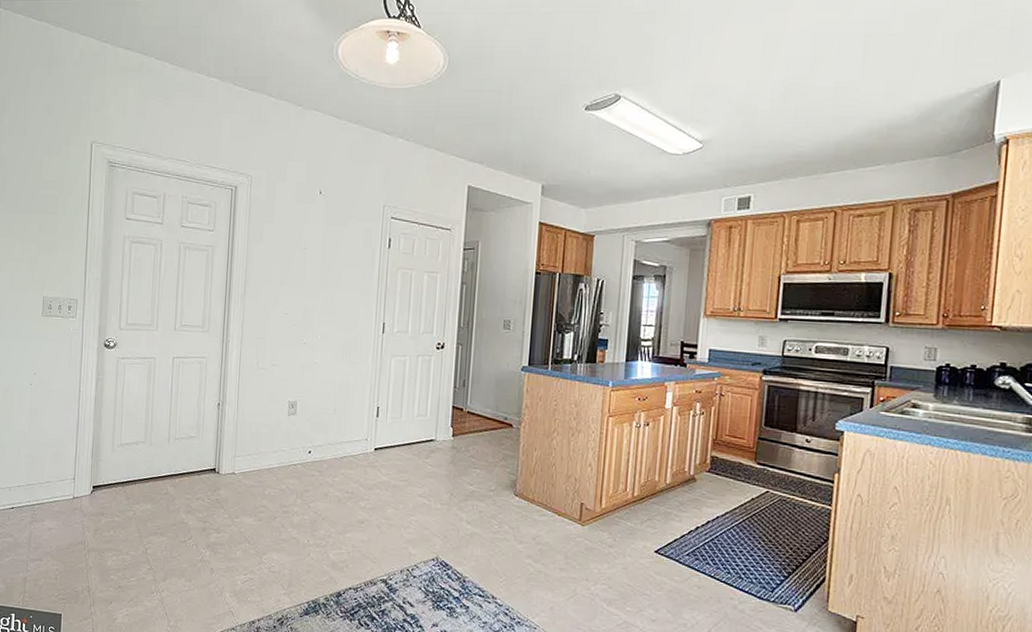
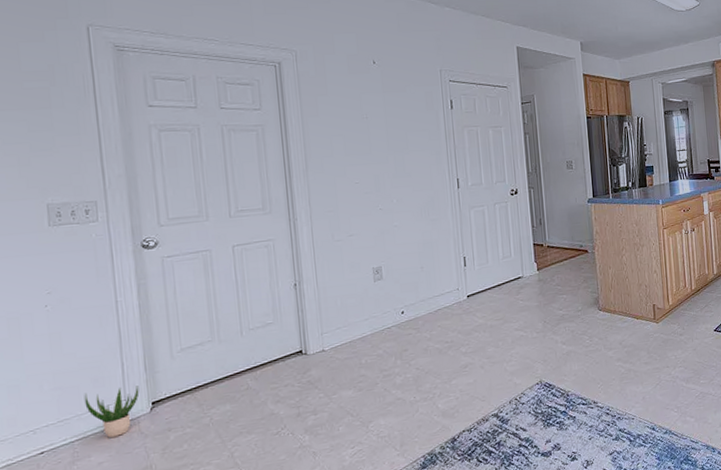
potted plant: none [46,465,85,509] -> present [84,385,140,438]

